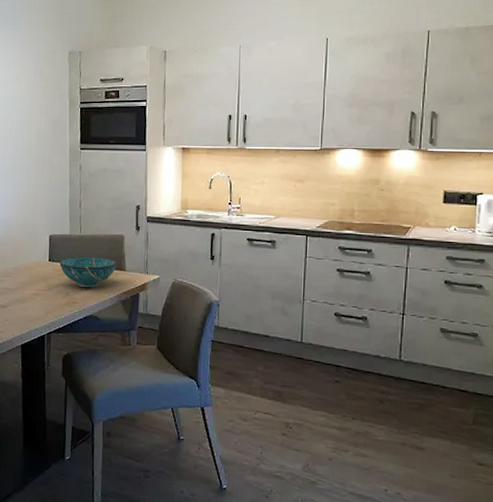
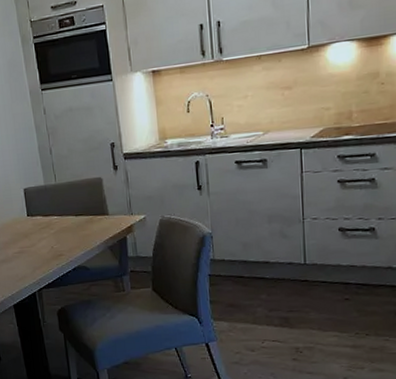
decorative bowl: present [59,256,117,287] -> none [38,204,99,238]

